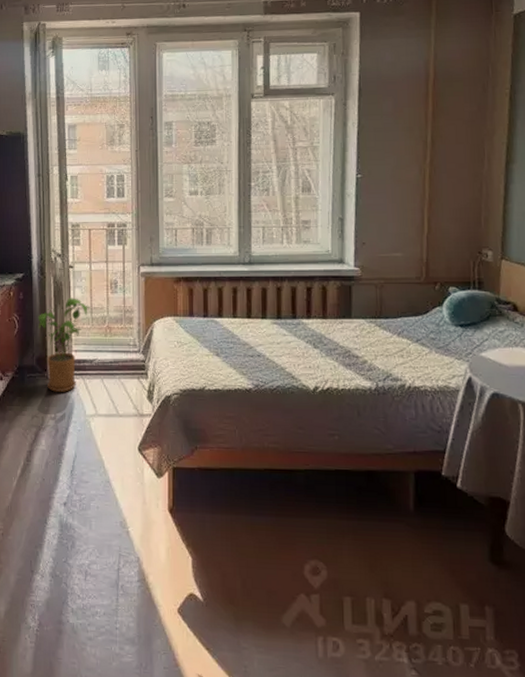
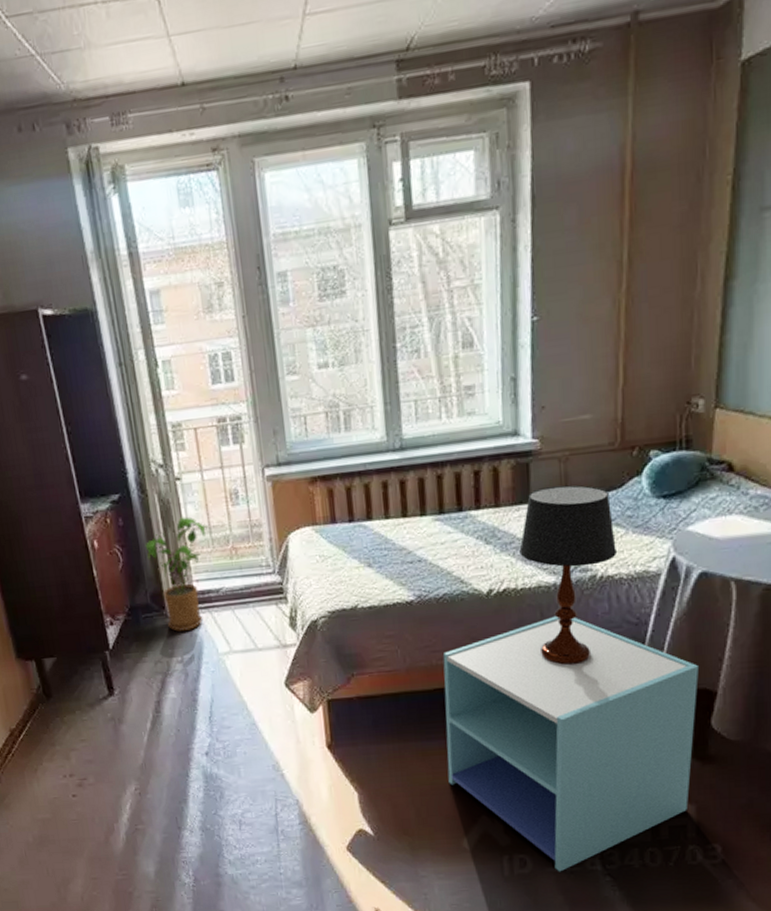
nightstand: none [272,416,493,660] -> present [442,615,699,872]
table lamp: none [341,307,423,462] -> present [519,484,618,666]

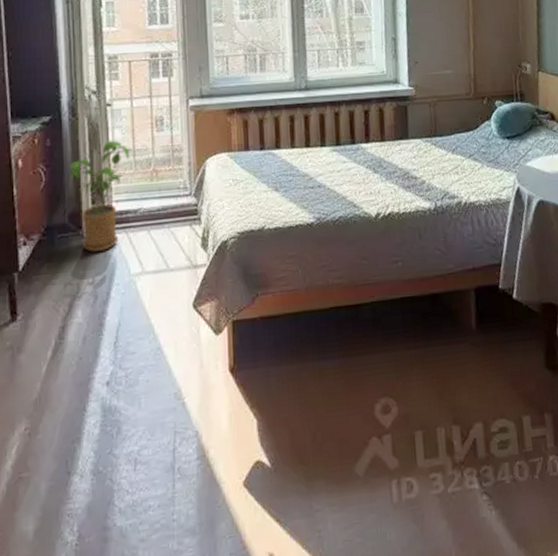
nightstand: present [442,615,699,872] -> none [338,237,546,494]
table lamp: present [519,484,618,666] -> none [401,125,477,283]

